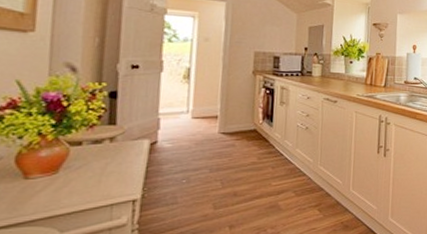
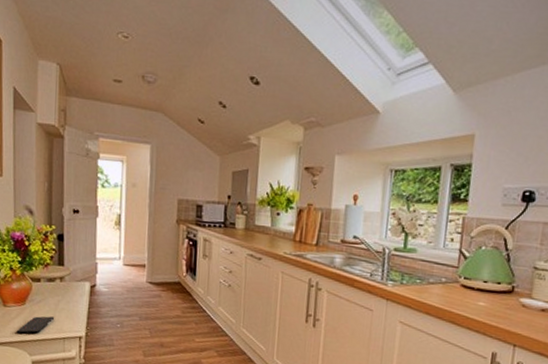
smartphone: none [41,182,100,209] -> present [16,316,55,334]

